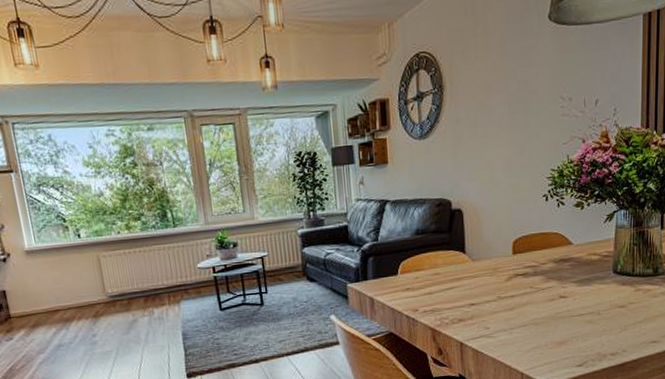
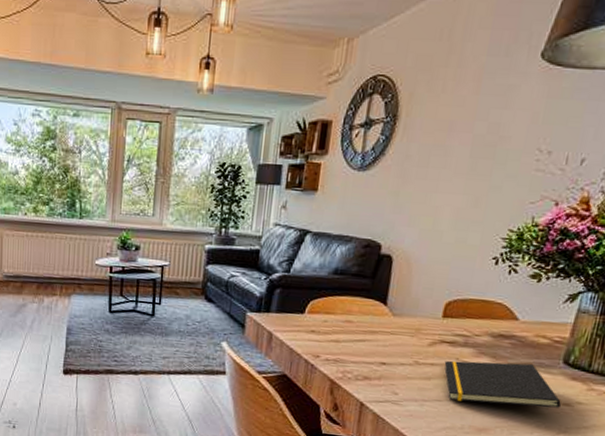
notepad: none [521,279,617,324] -> present [444,360,561,408]

